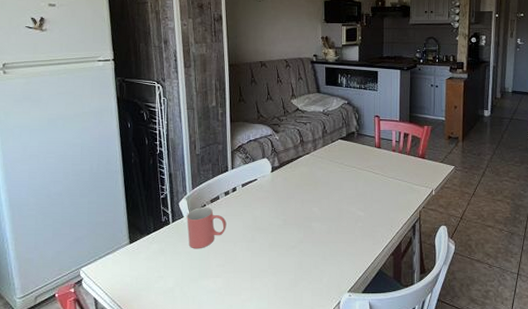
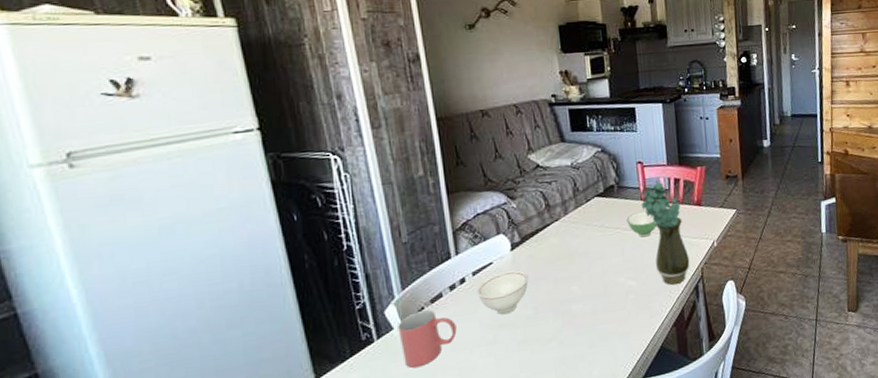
bowl: none [243,187,282,221] -> present [476,270,529,315]
bowl: none [362,156,386,178] -> present [626,211,657,238]
vase: none [375,131,410,221] -> present [640,179,690,285]

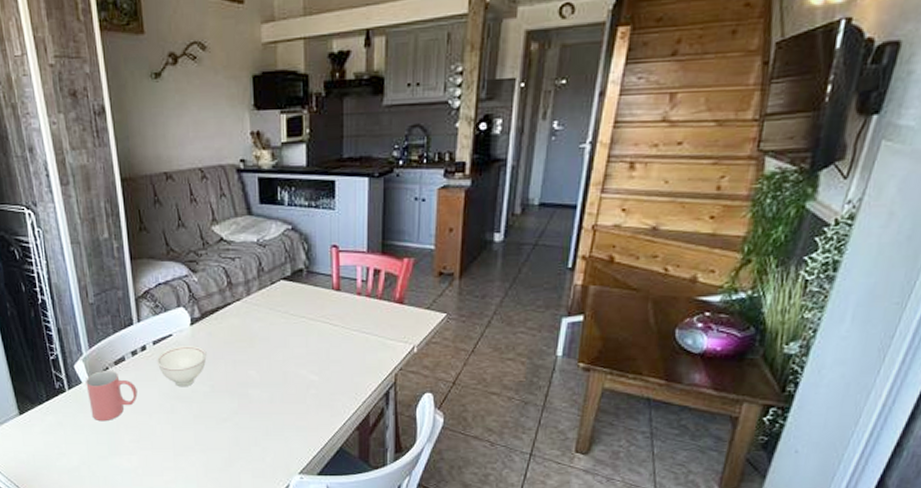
bowl: present [626,211,657,238] -> none [314,301,347,331]
vase: present [640,179,690,285] -> none [332,267,382,388]

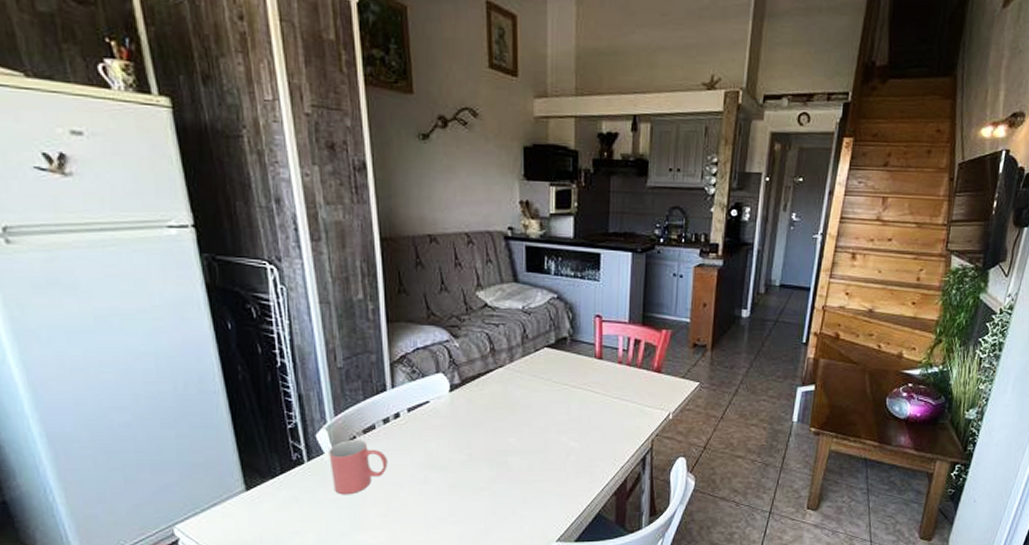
bowl: present [156,344,207,387] -> none [410,412,466,456]

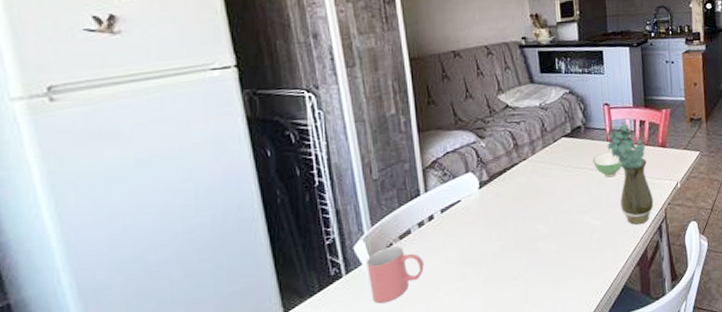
bowl: none [577,369,608,398] -> present [593,151,622,178]
vase: none [594,336,640,453] -> present [606,120,654,225]

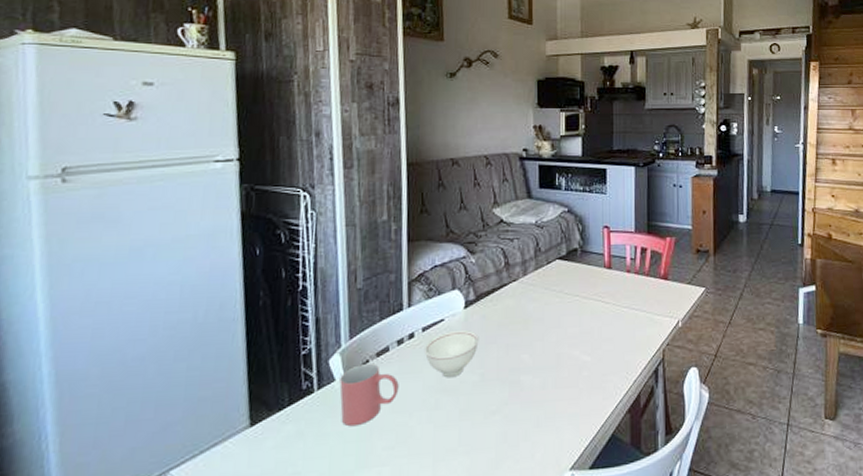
bowl: none [444,208,496,252] -> present [424,329,479,378]
bowl: present [593,151,622,178] -> none [587,279,618,309]
vase: present [606,120,654,225] -> none [604,246,651,366]

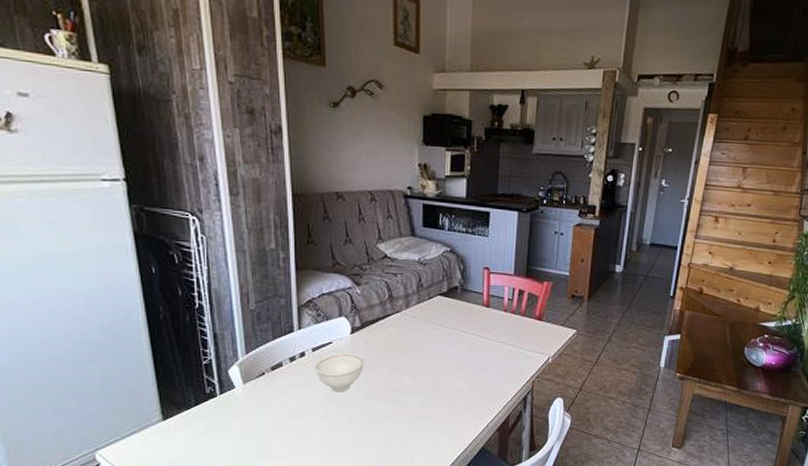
mug: present [339,363,399,427] -> none [239,375,293,426]

